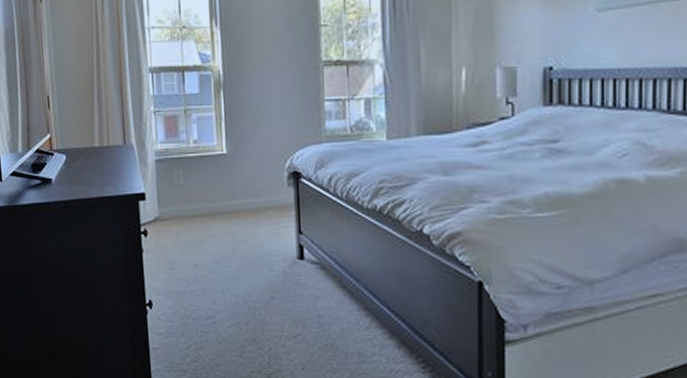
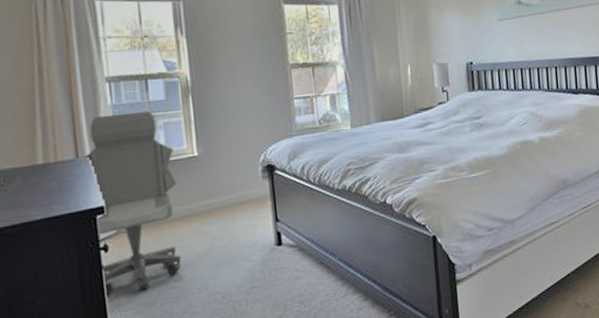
office chair: none [130,103,208,279] -> present [84,111,181,297]

